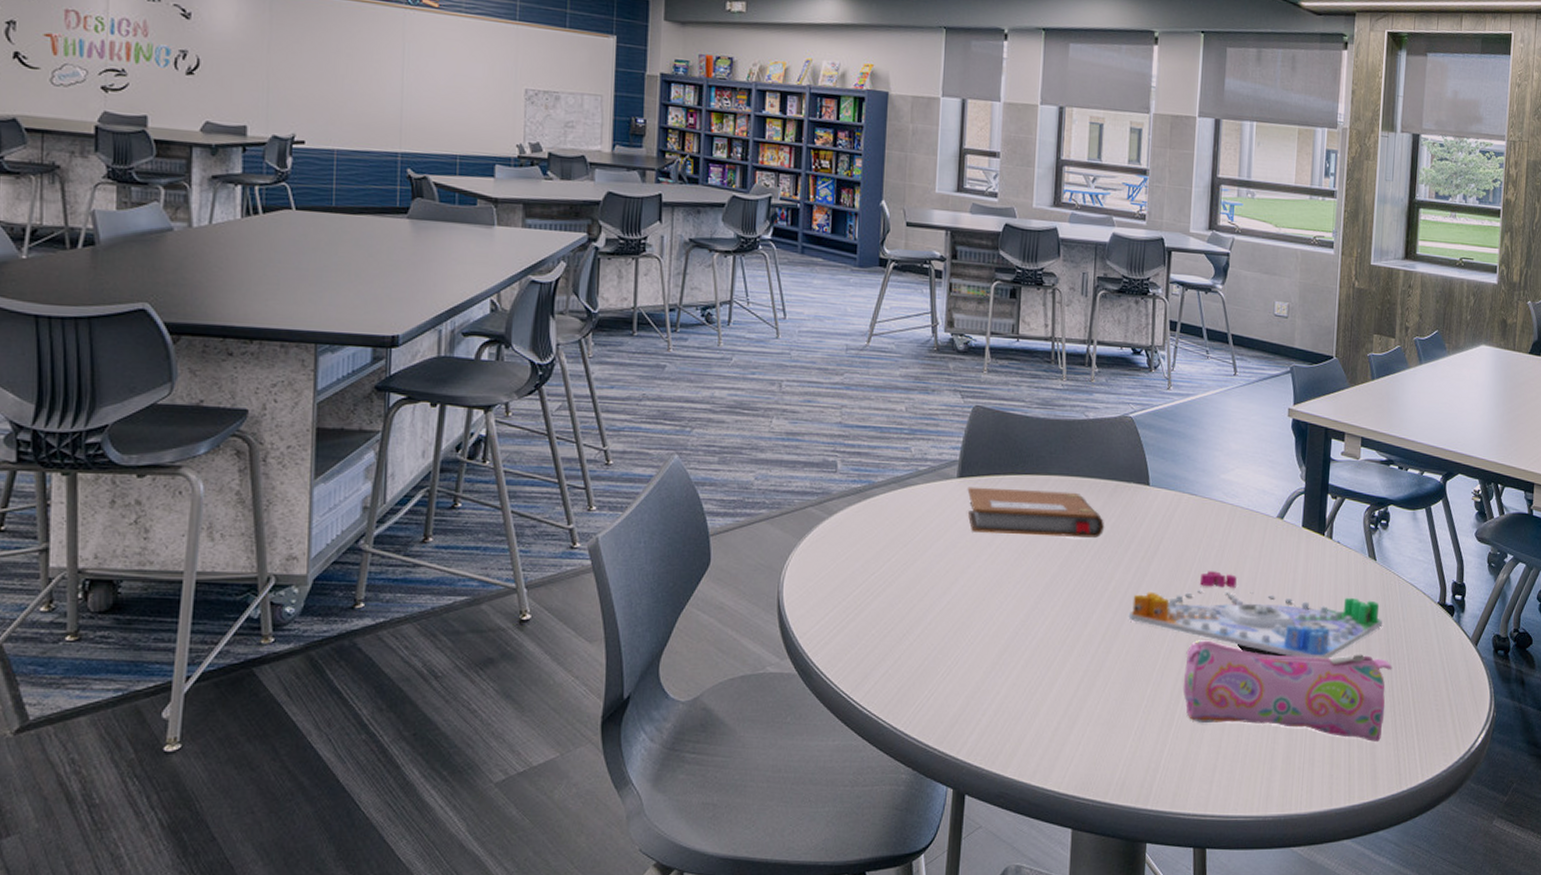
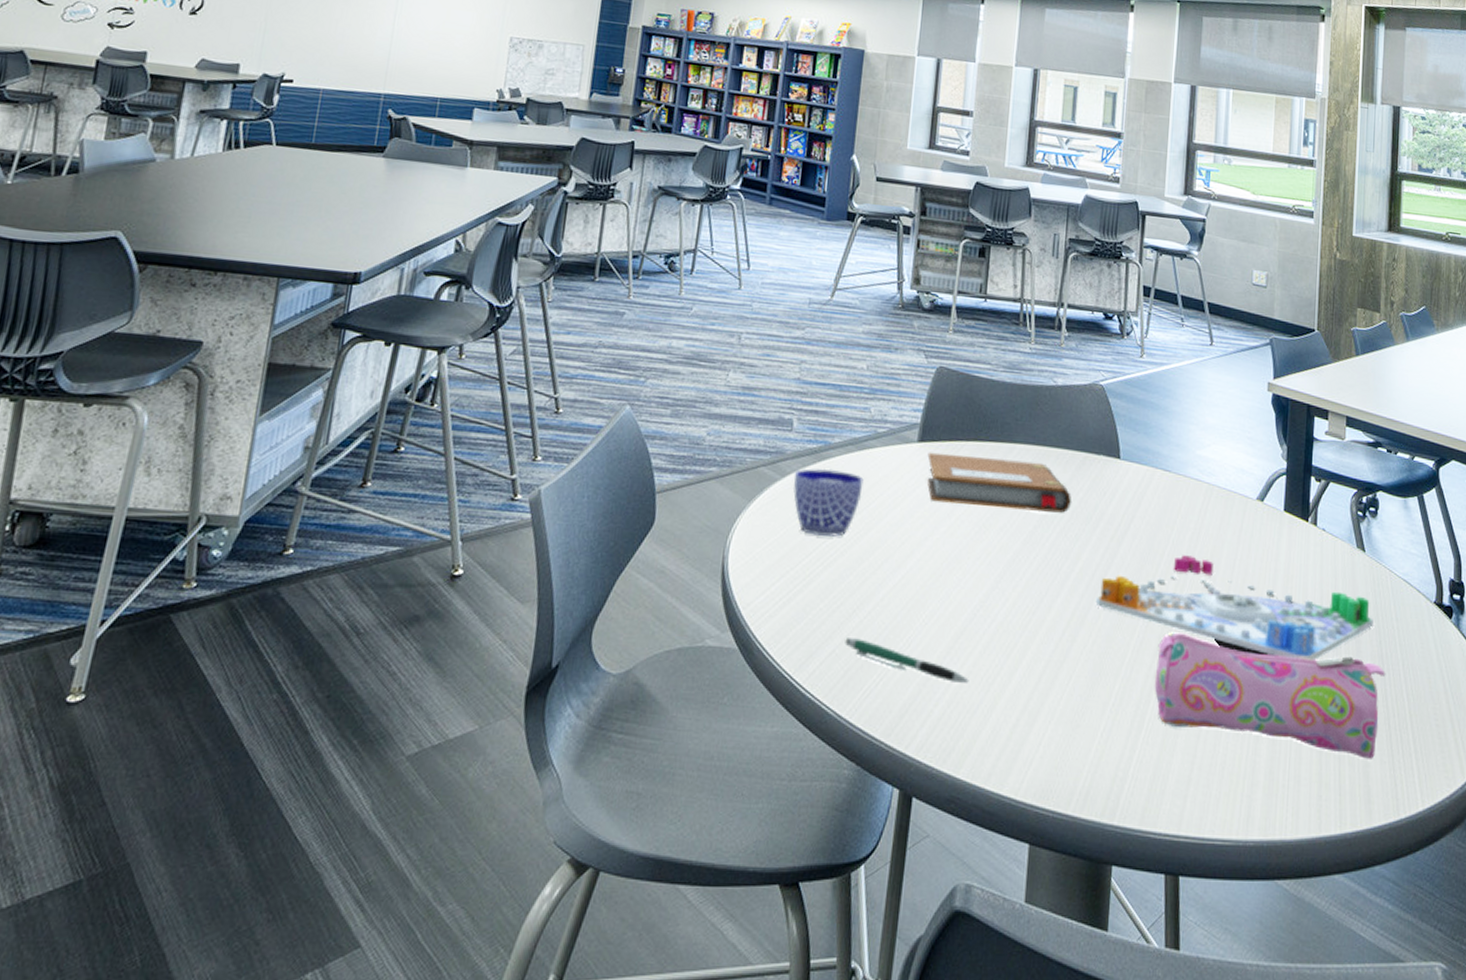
cup: none [840,506,907,569] -> present [792,468,864,537]
pen: none [897,659,1013,694] -> present [845,638,969,683]

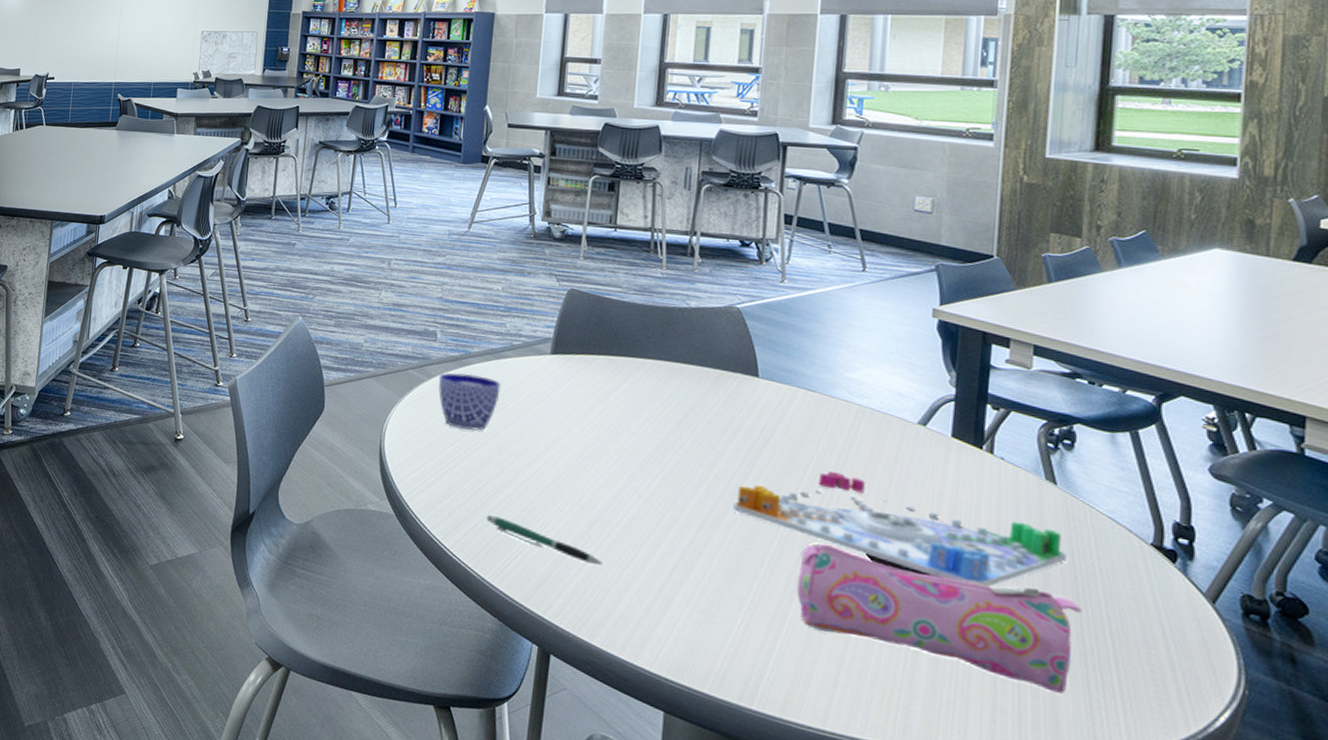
notebook: present [927,452,1071,513] -> none [560,363,706,424]

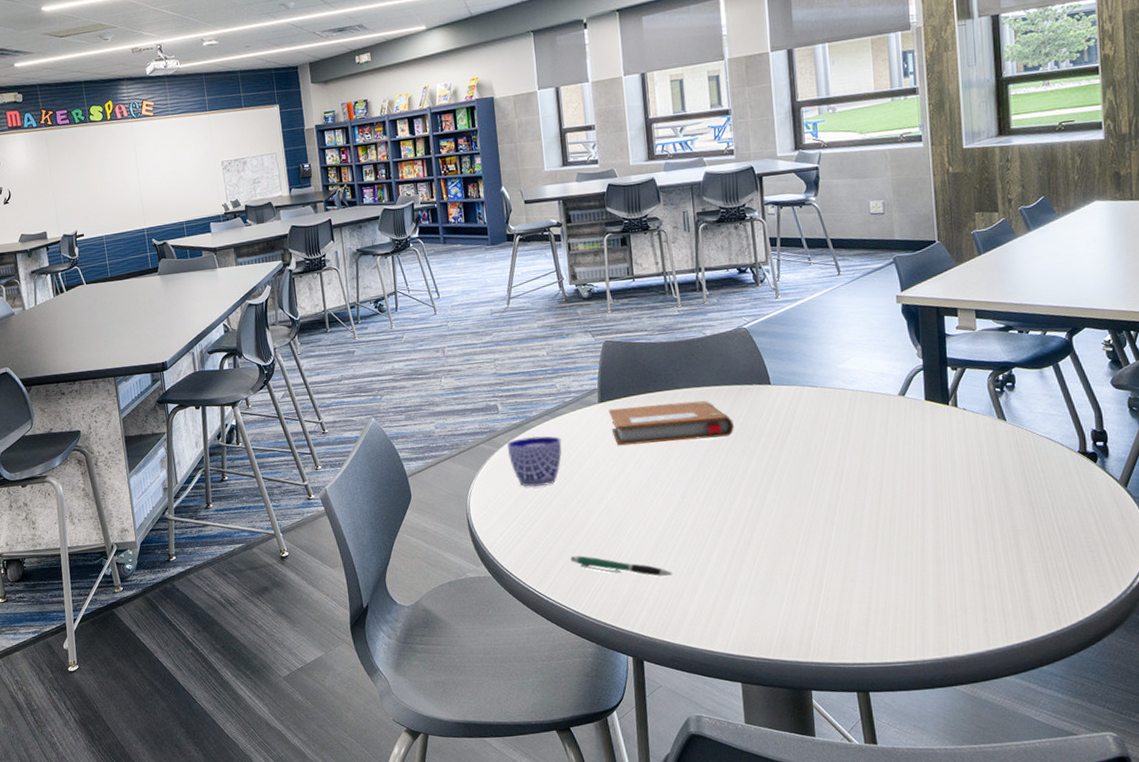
notebook: none [560,363,706,424] -> present [608,400,734,446]
board game: present [732,471,1067,587] -> none [767,450,1021,518]
pencil case: present [796,542,1083,694] -> none [826,508,1037,586]

